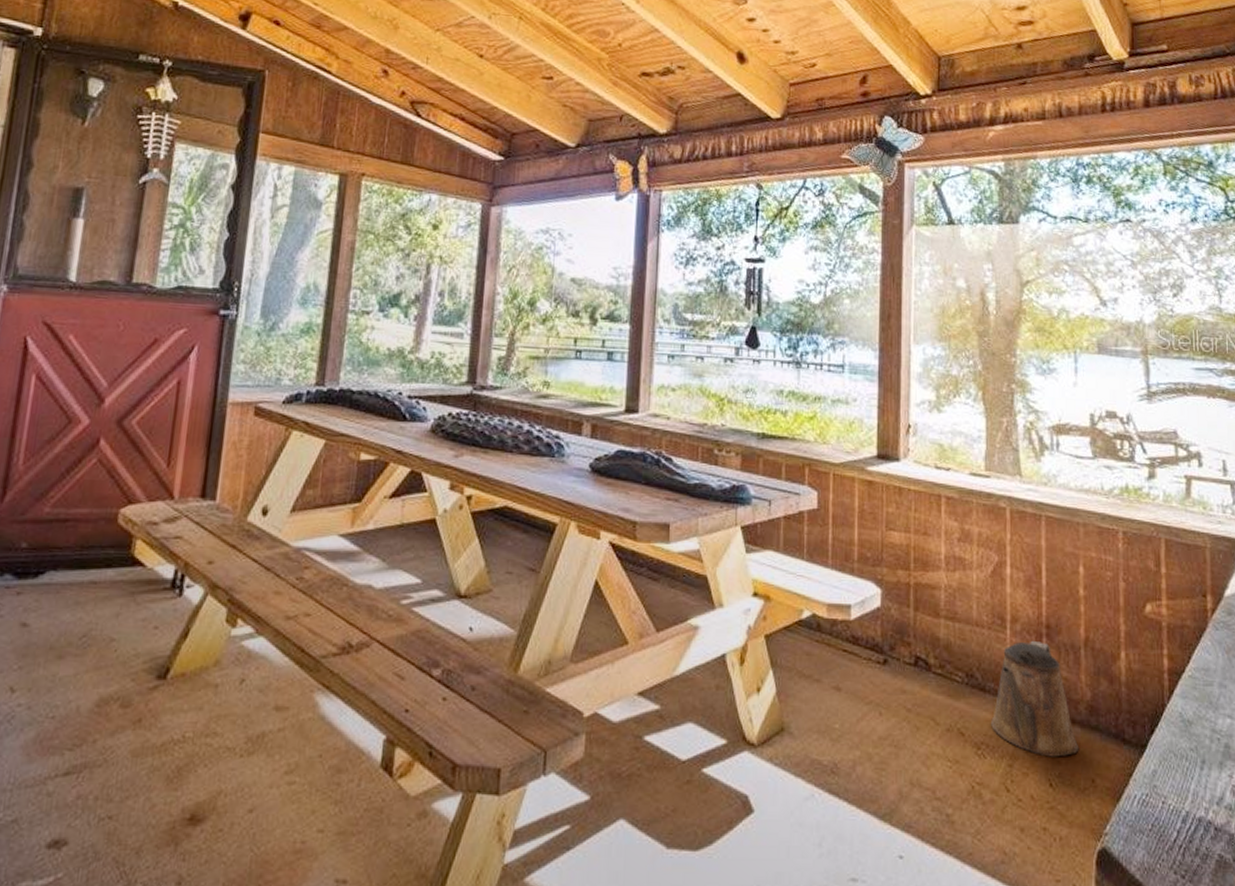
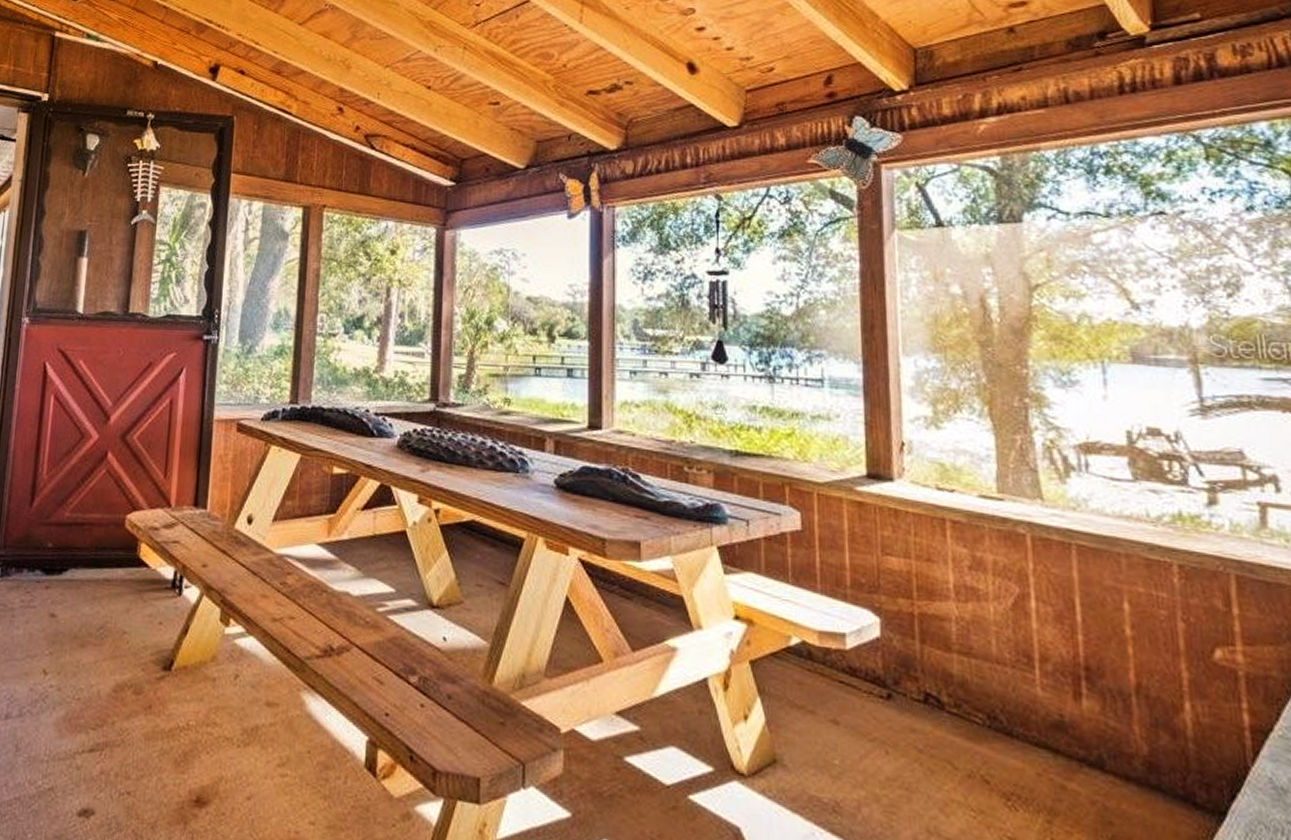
watering can: present [991,640,1079,757] -> none [1022,682,1137,817]

